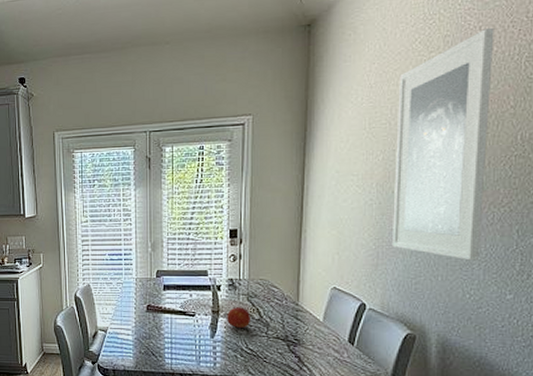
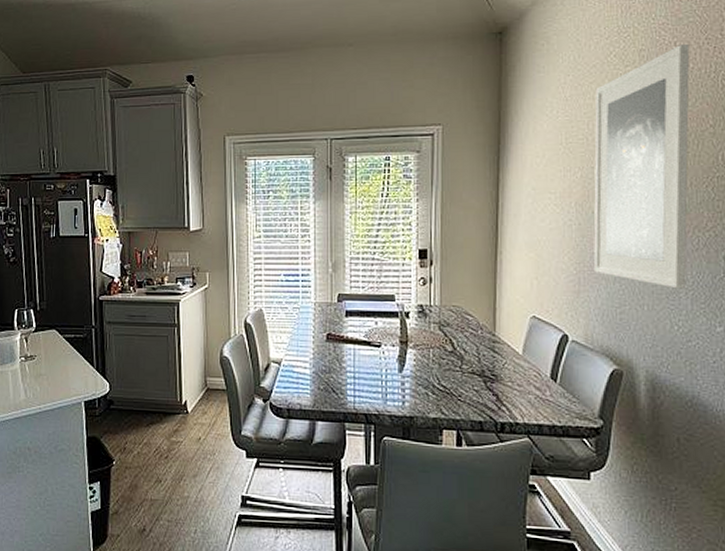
fruit: present [227,307,250,329] -> none [417,337,442,362]

